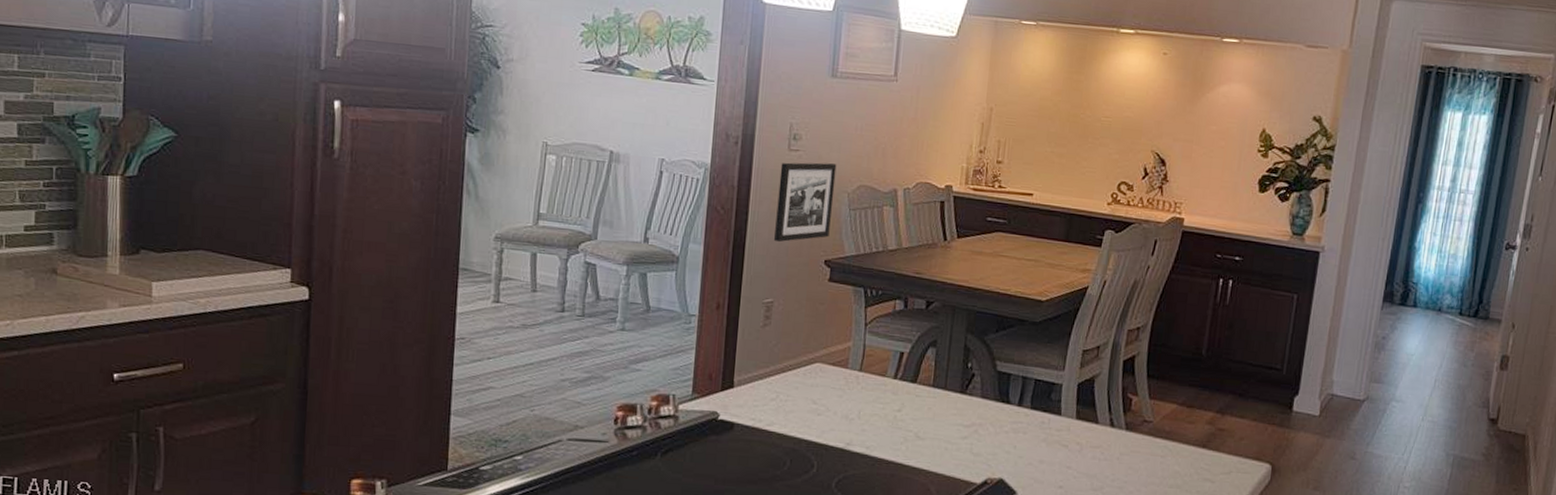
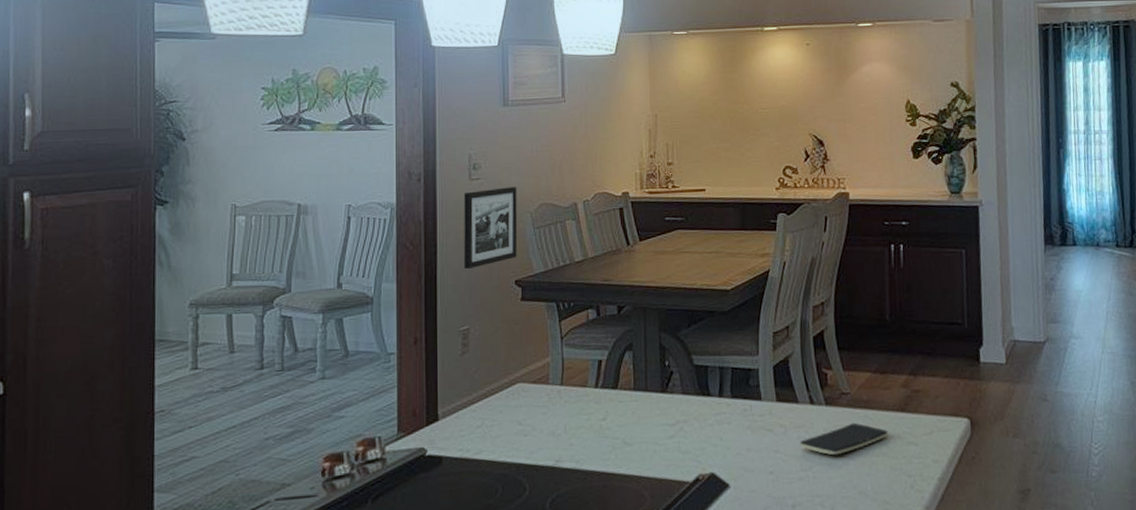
smartphone: none [1093,451,1185,480] -> present [799,422,888,455]

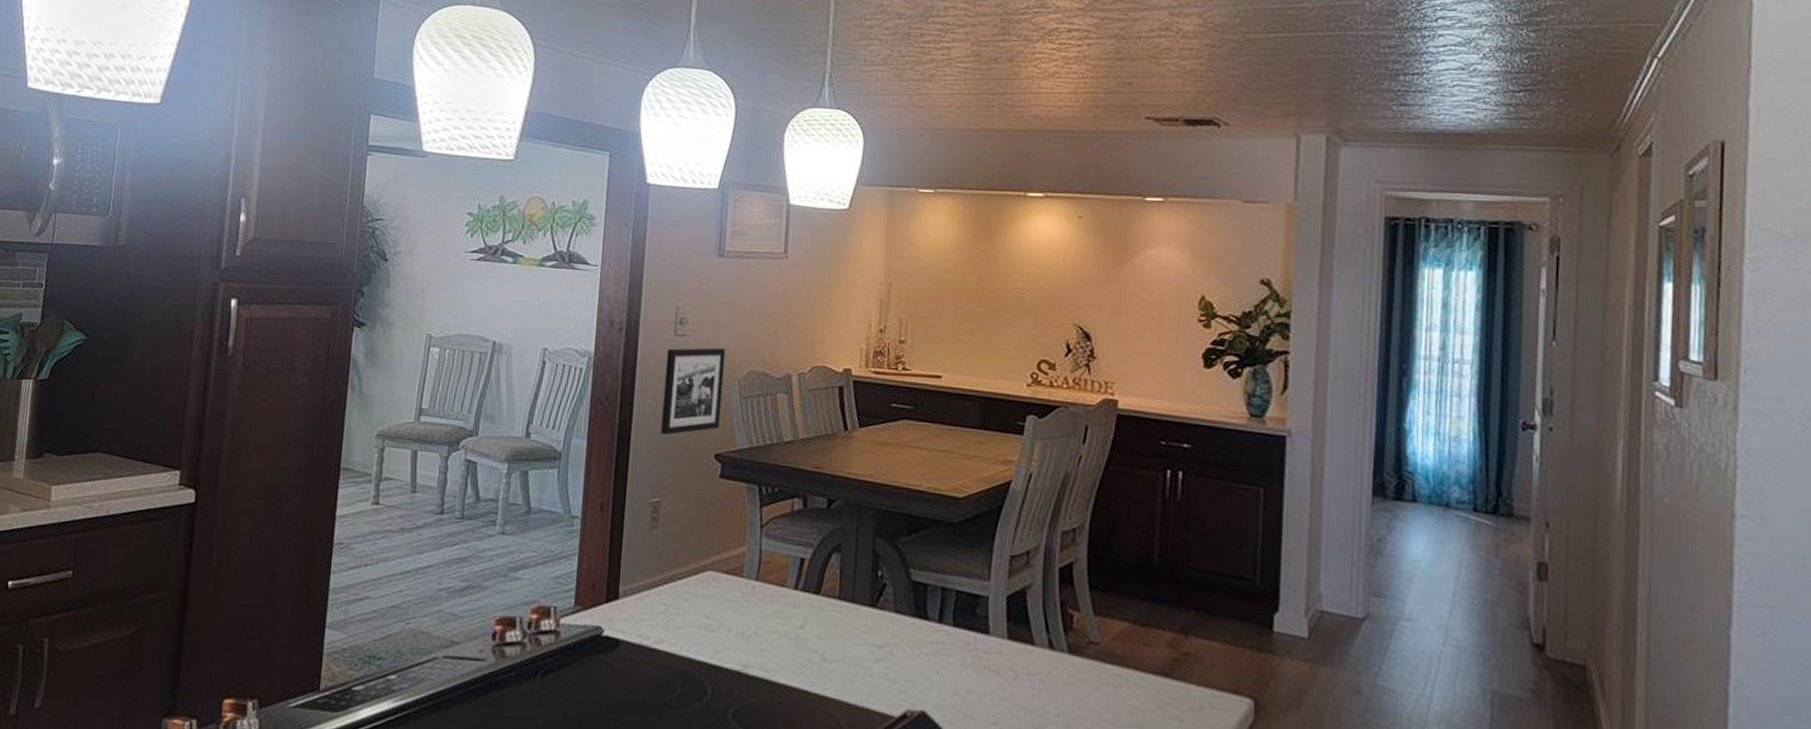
smartphone: present [799,422,888,455] -> none [1031,680,1145,716]

